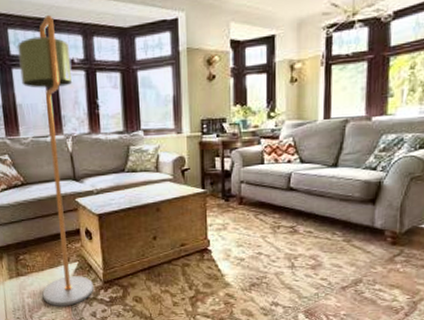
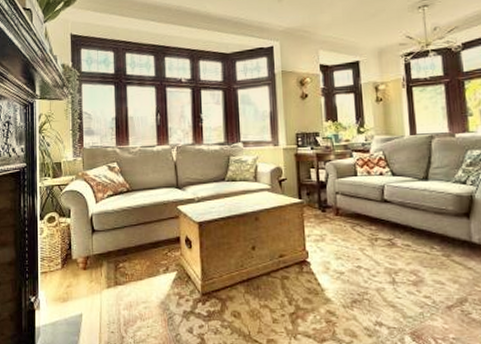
floor lamp: present [17,14,94,306] -> none [133,42,191,320]

